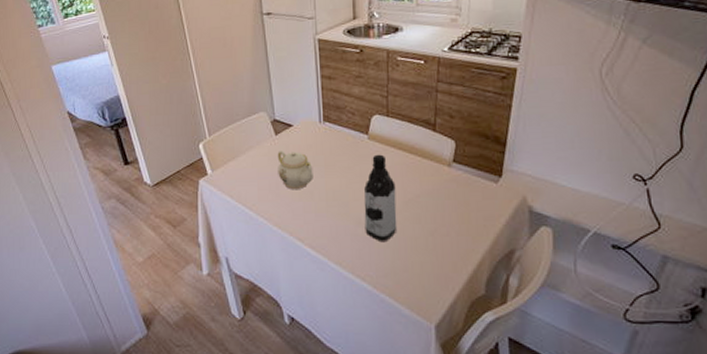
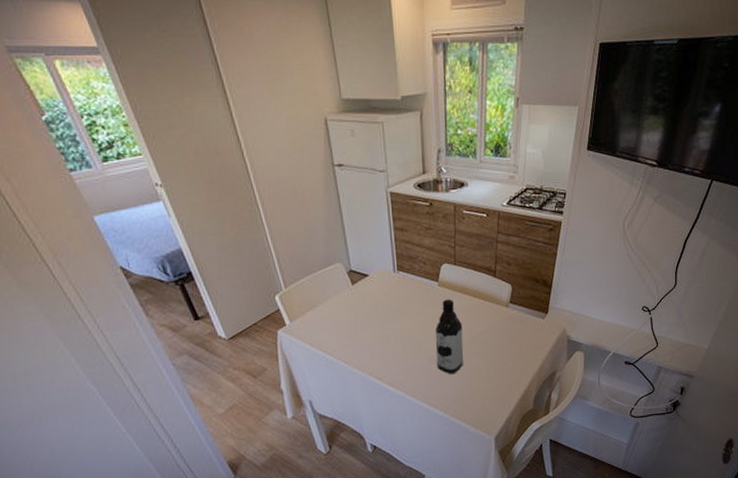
teapot: present [277,151,313,189] -> none [355,299,390,334]

